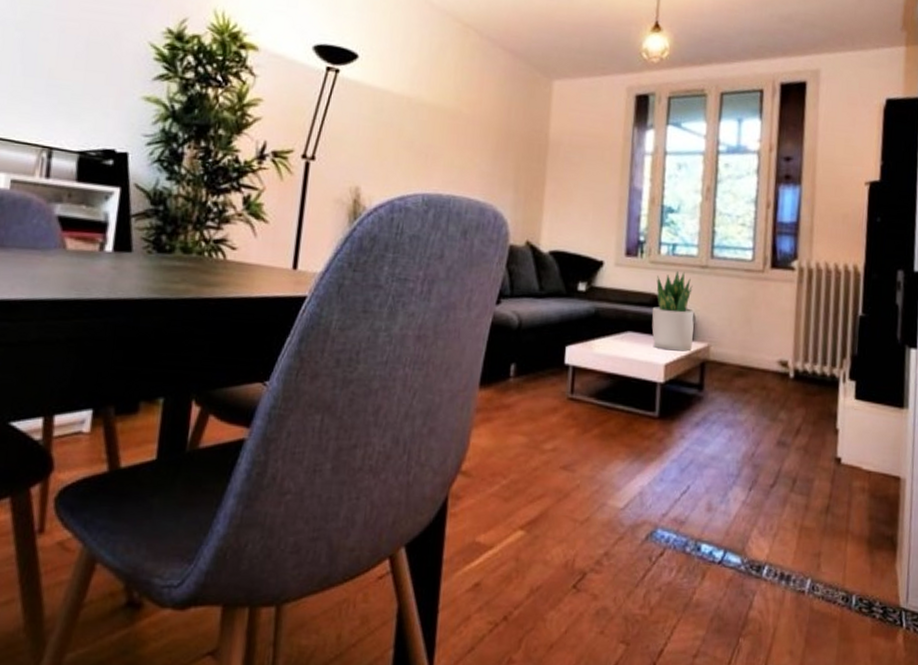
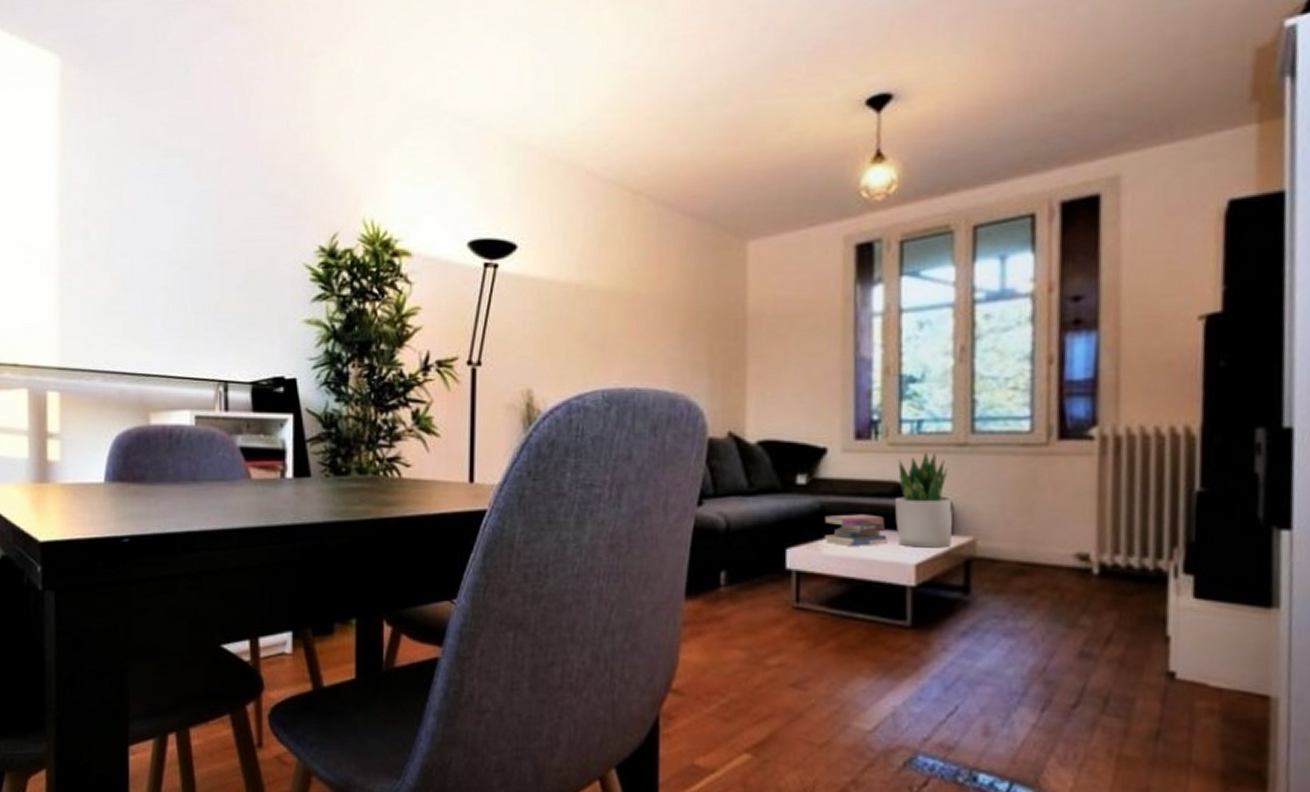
books: none [596,319,645,347] -> present [824,514,888,546]

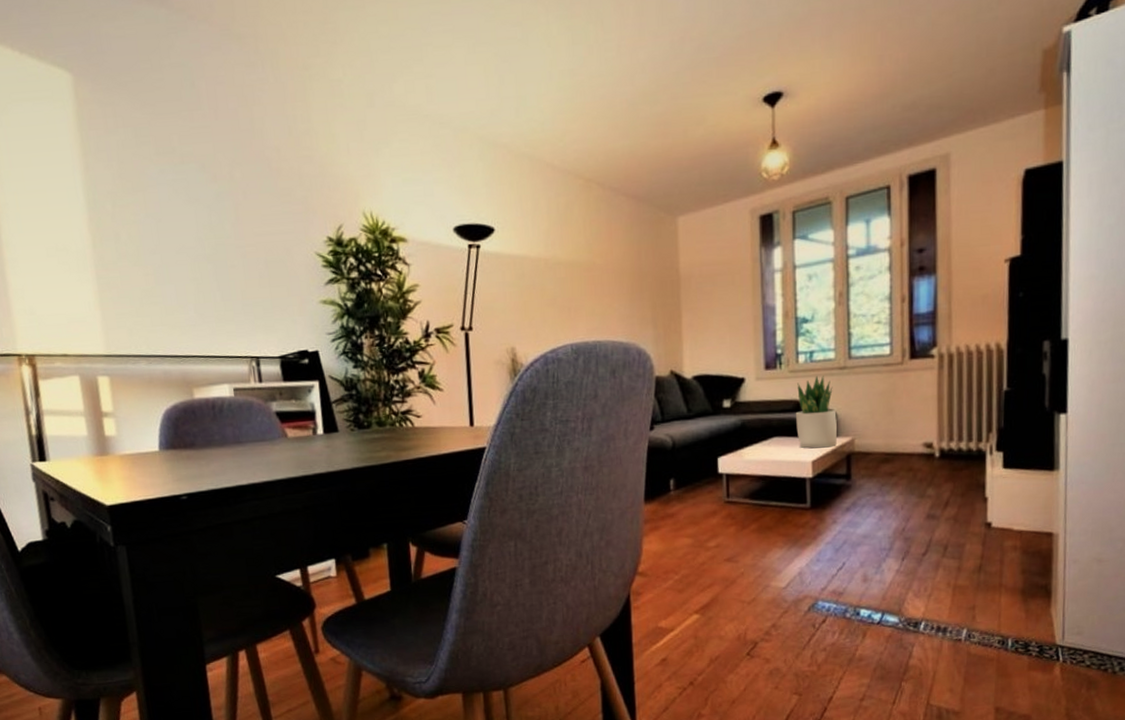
books: present [824,514,888,546] -> none [745,426,791,452]

